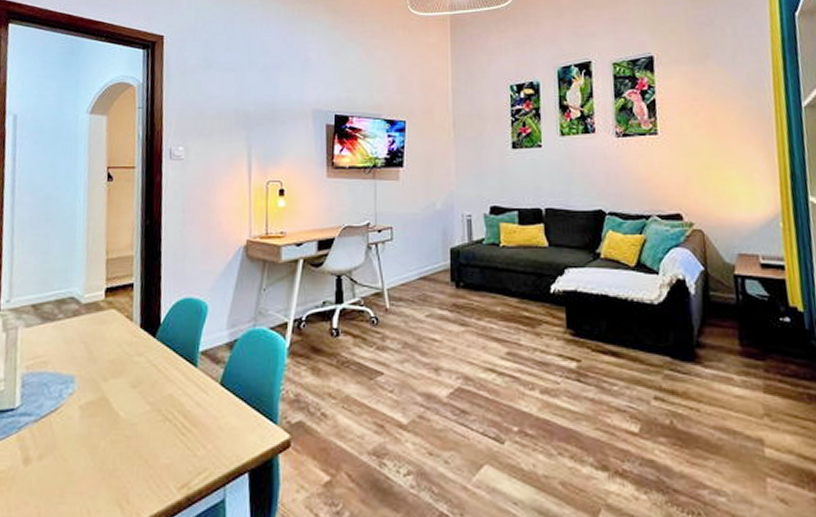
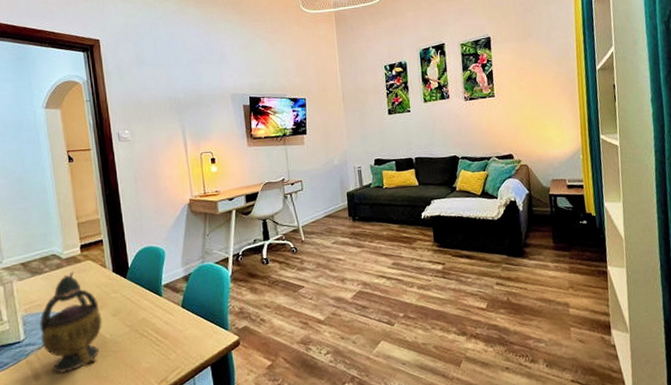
teapot: none [39,322,119,458] -> present [39,271,102,373]

